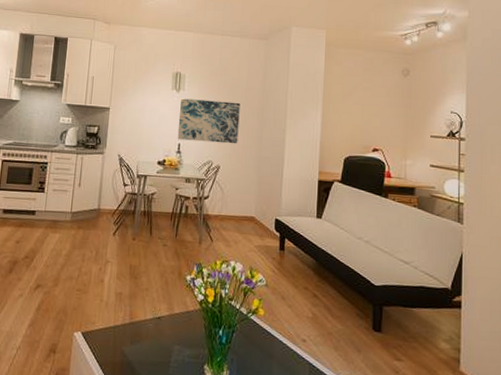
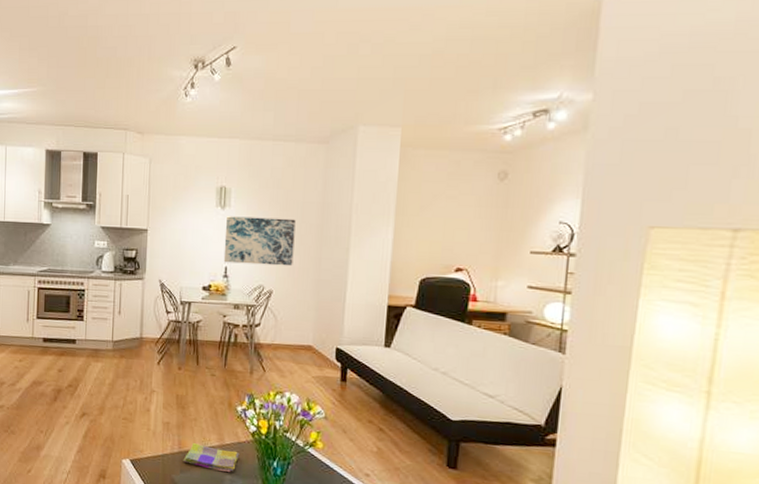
dish towel: none [134,313,188,343] -> present [183,443,240,473]

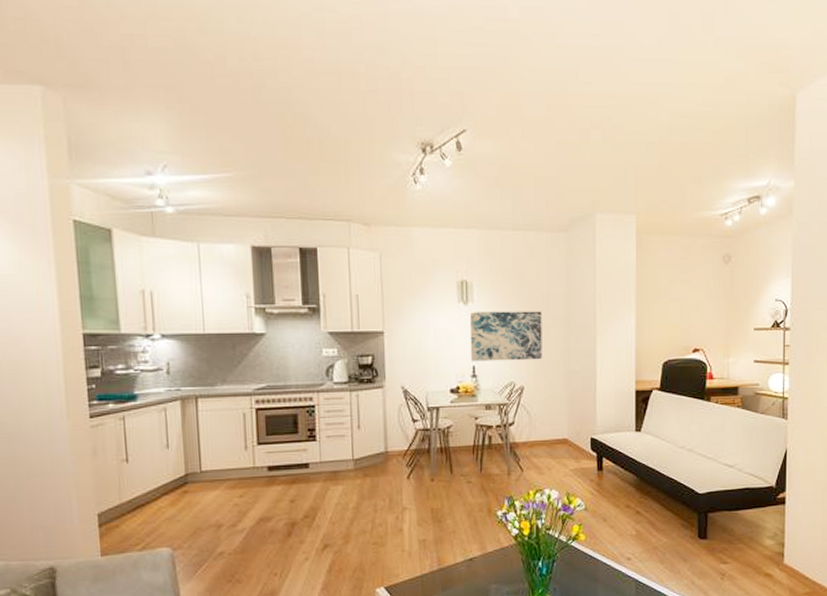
dish towel: present [183,443,240,473] -> none [444,557,503,582]

